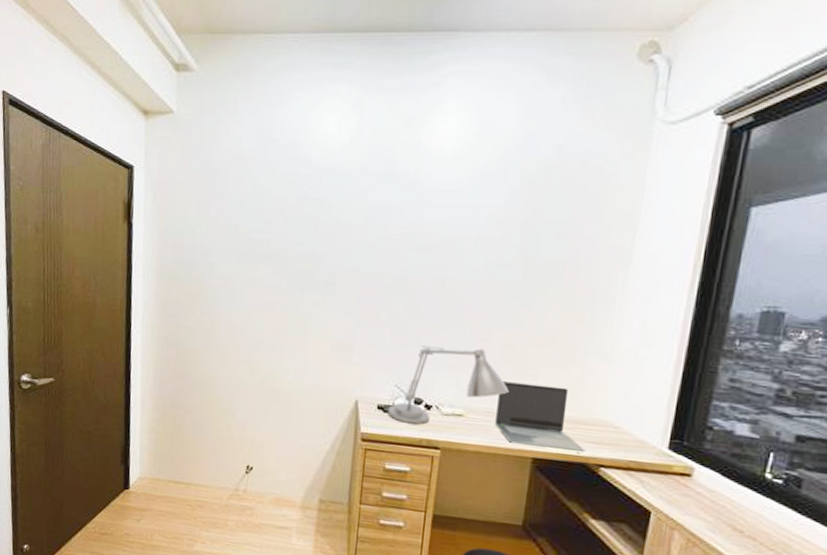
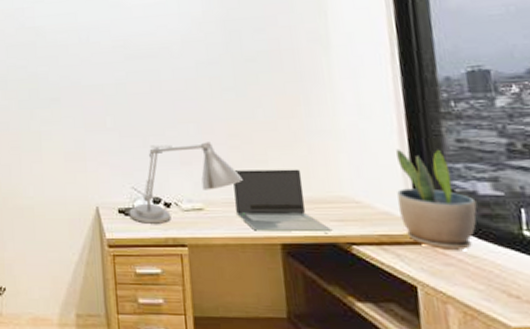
potted plant: none [654,380,731,485] -> present [396,149,477,251]

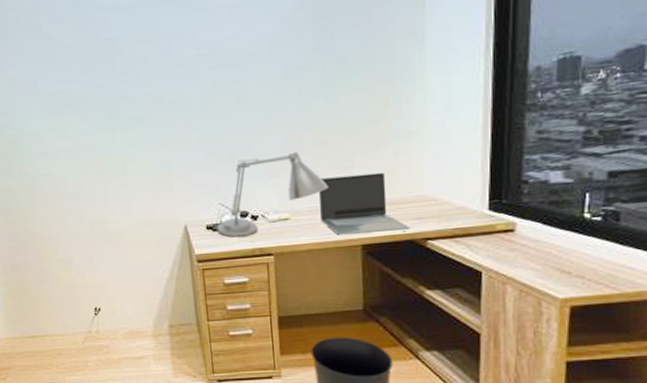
potted plant: present [396,149,477,251] -> none [475,142,547,238]

